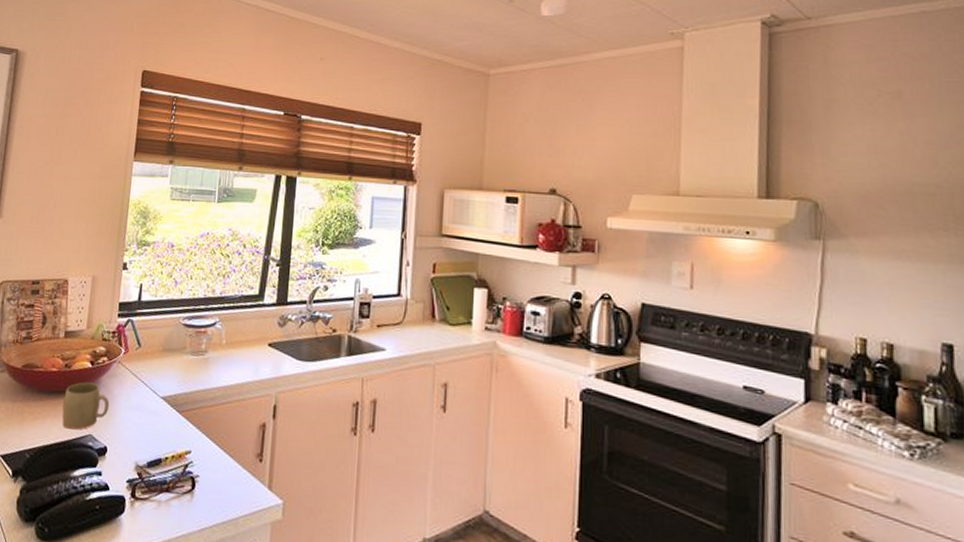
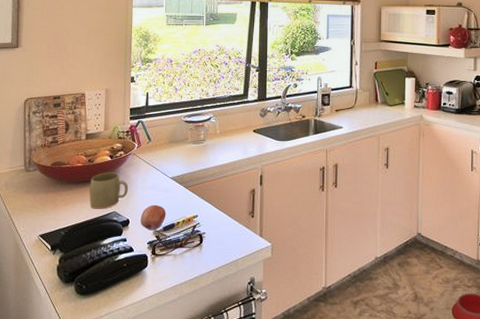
fruit: none [120,430,153,465] -> present [140,204,166,231]

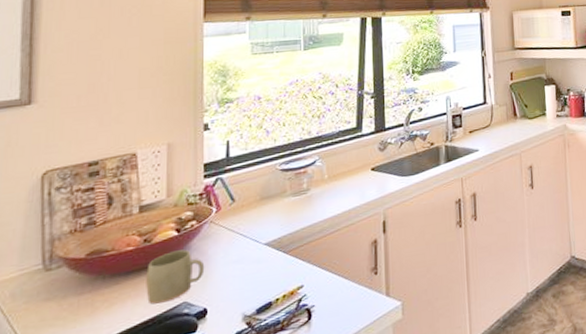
fruit: present [140,204,166,231] -> none [223,281,260,318]

